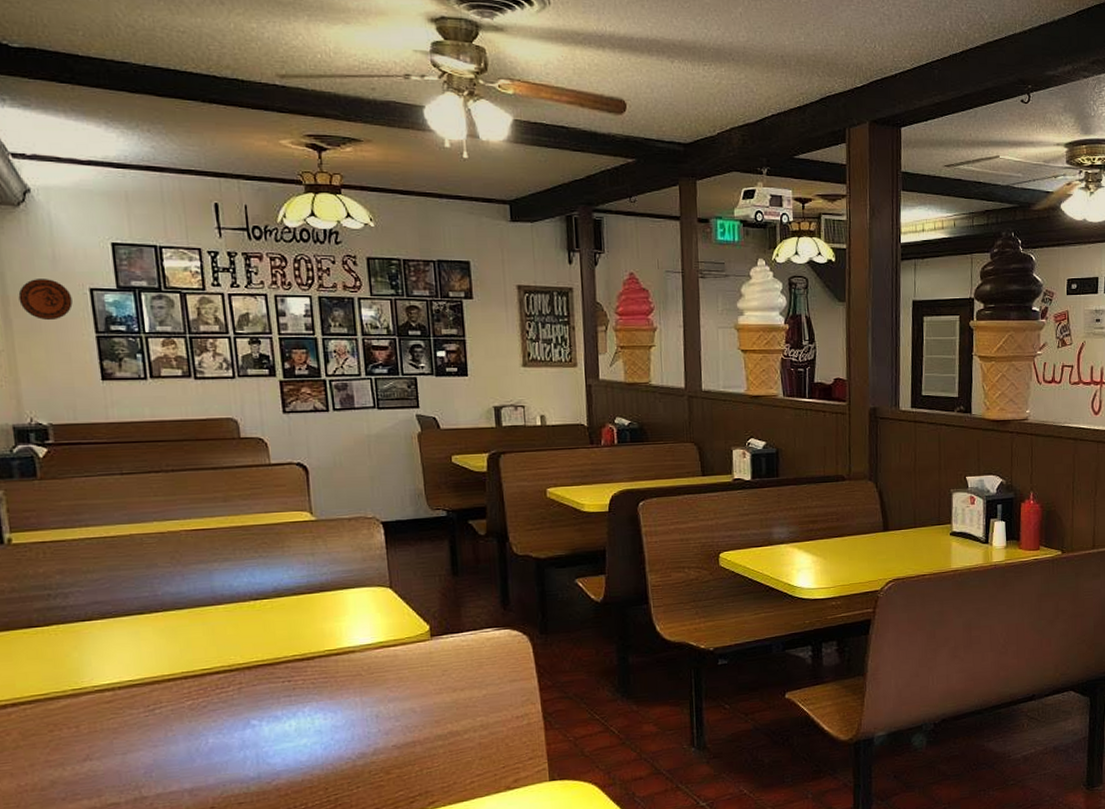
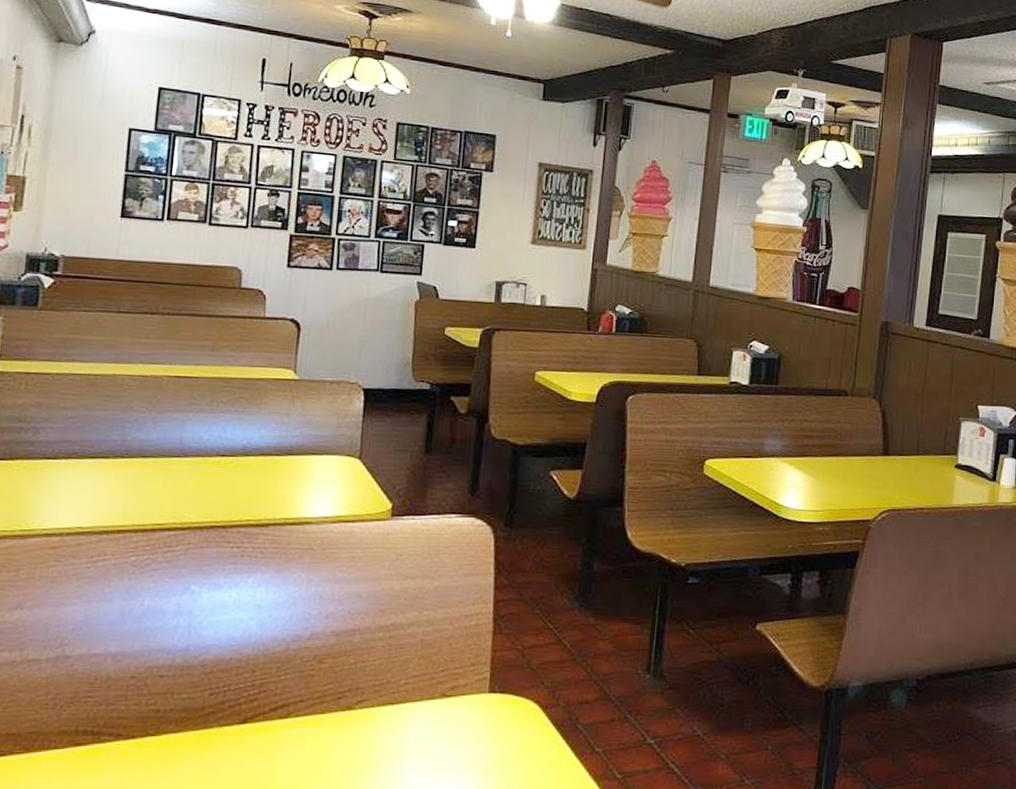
decorative plate: present [18,279,73,321] -> none [61,114,111,156]

